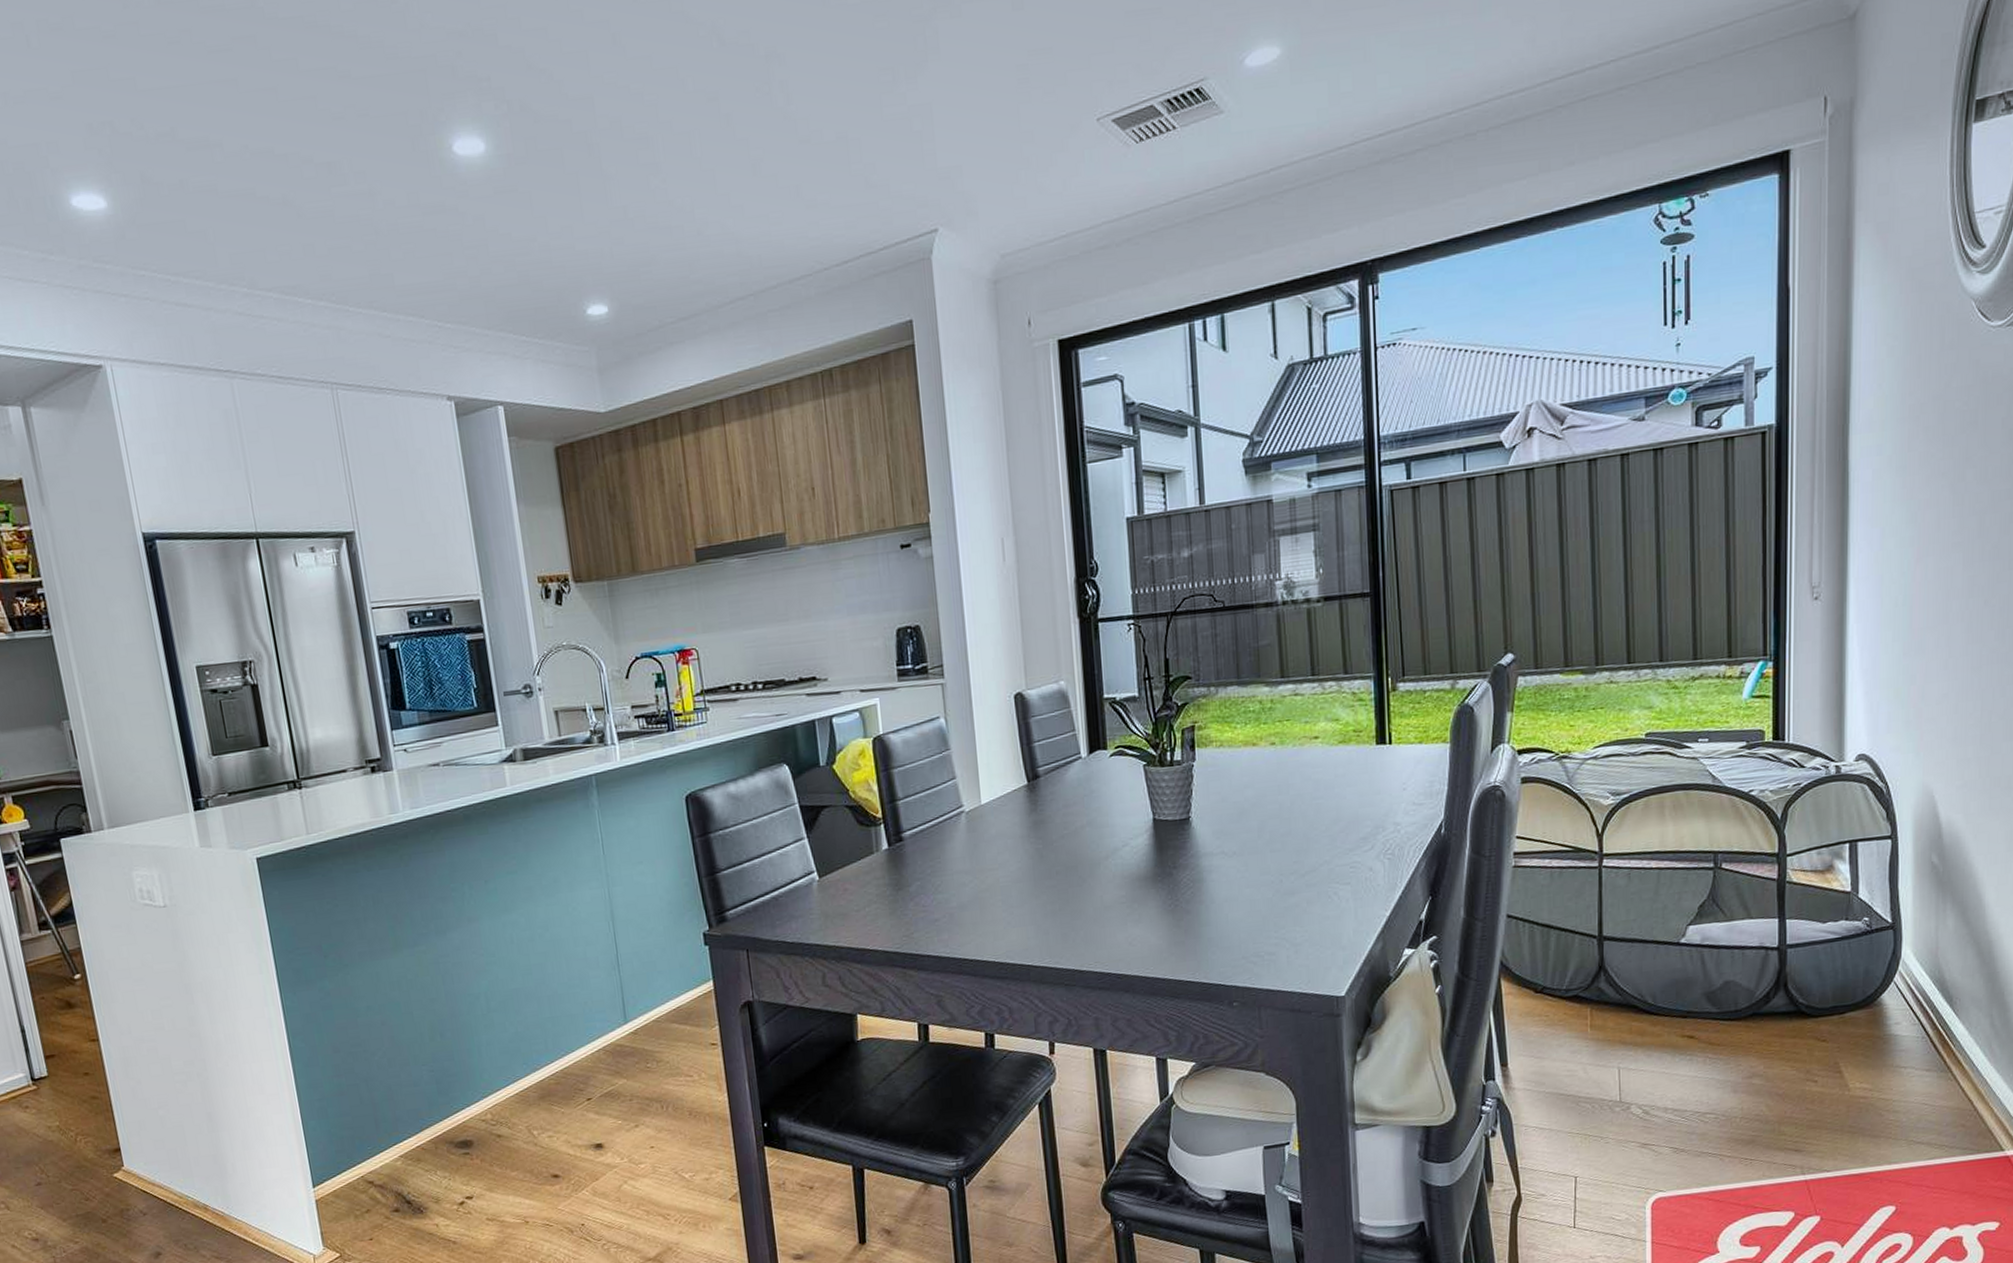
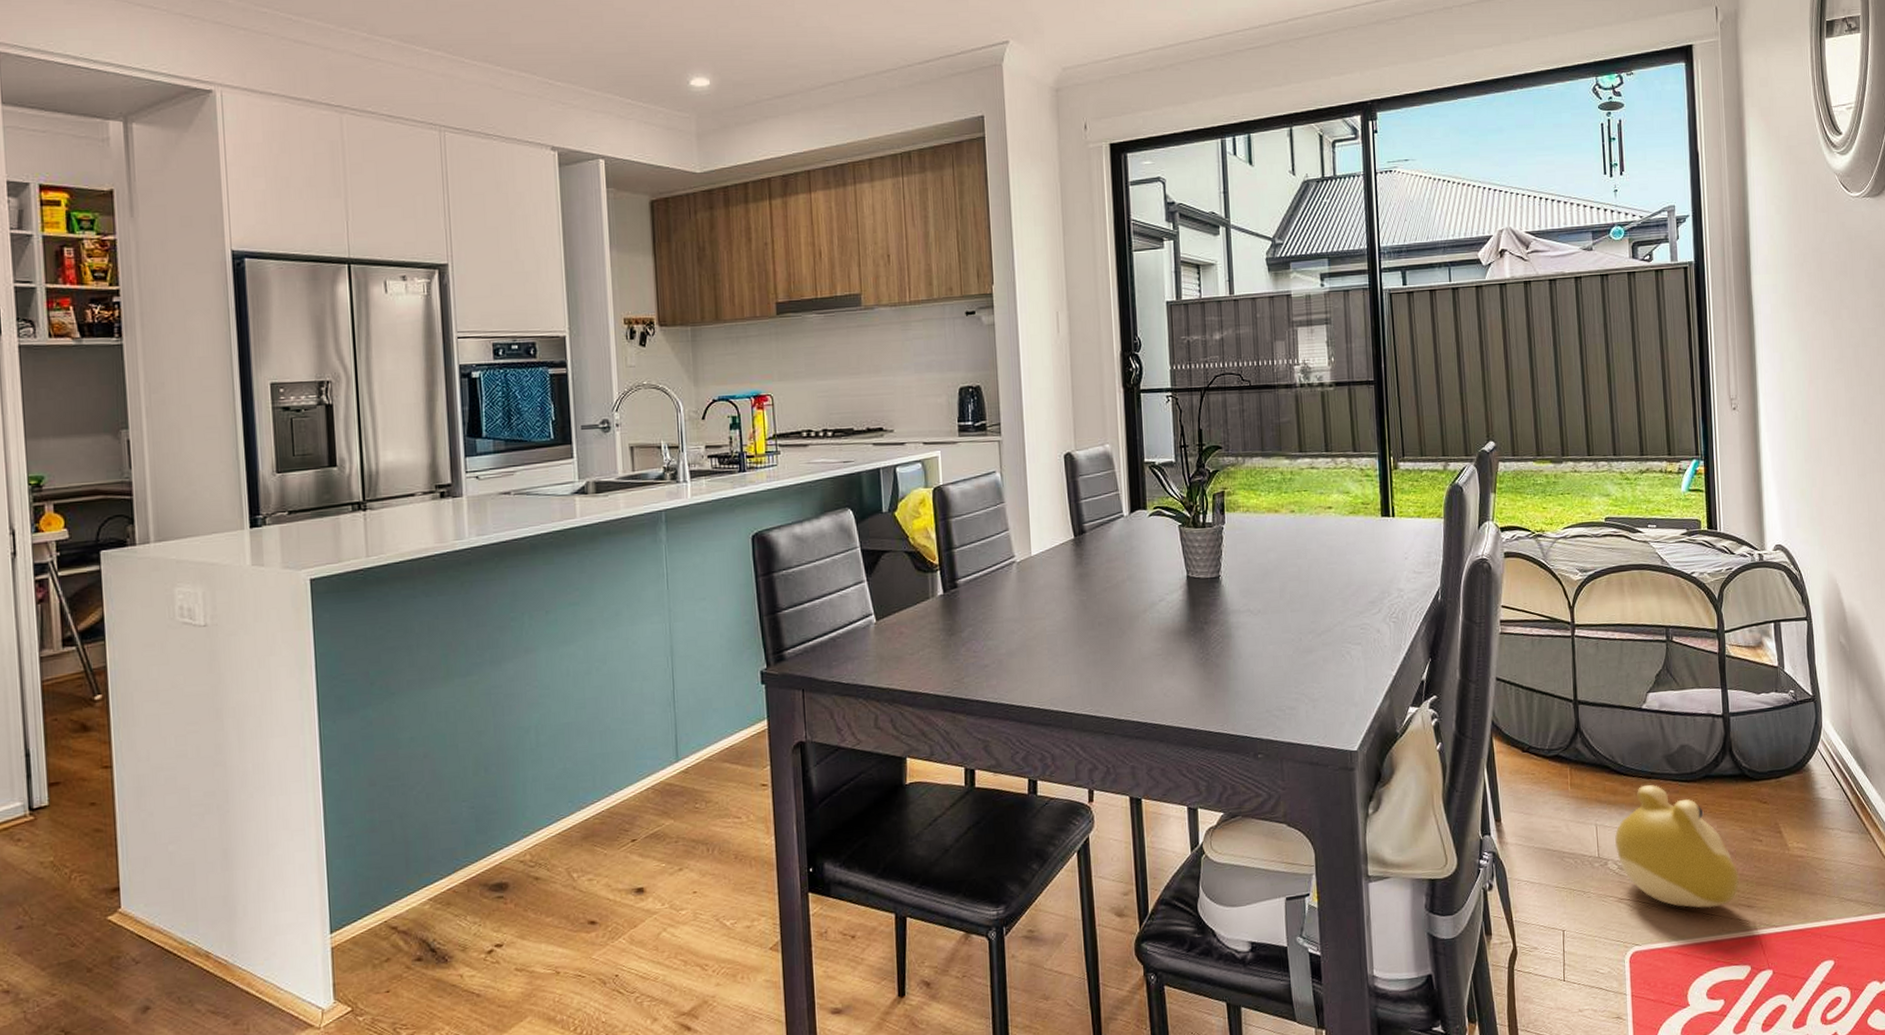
plush toy: none [1639,1024,1787,1153] -> present [1614,784,1740,909]

